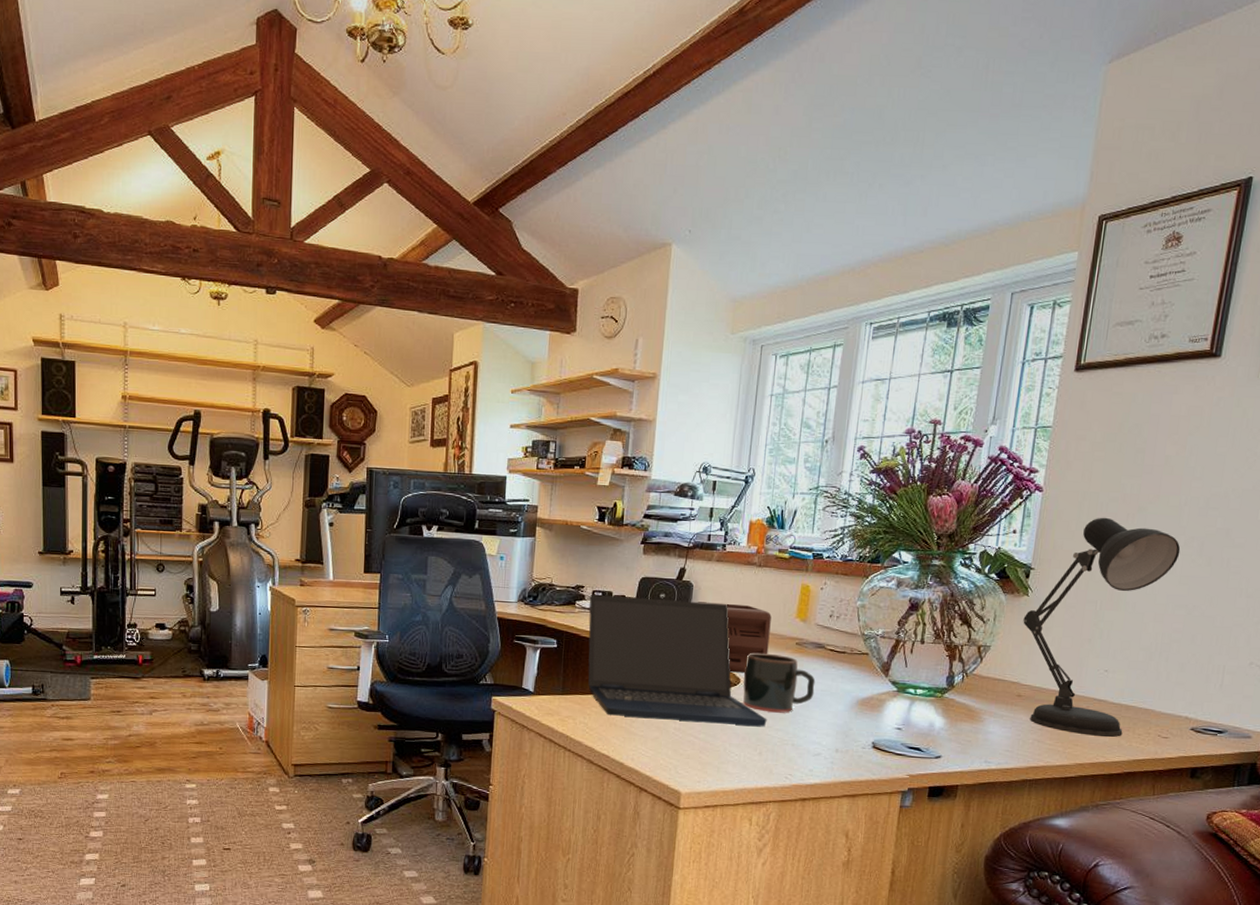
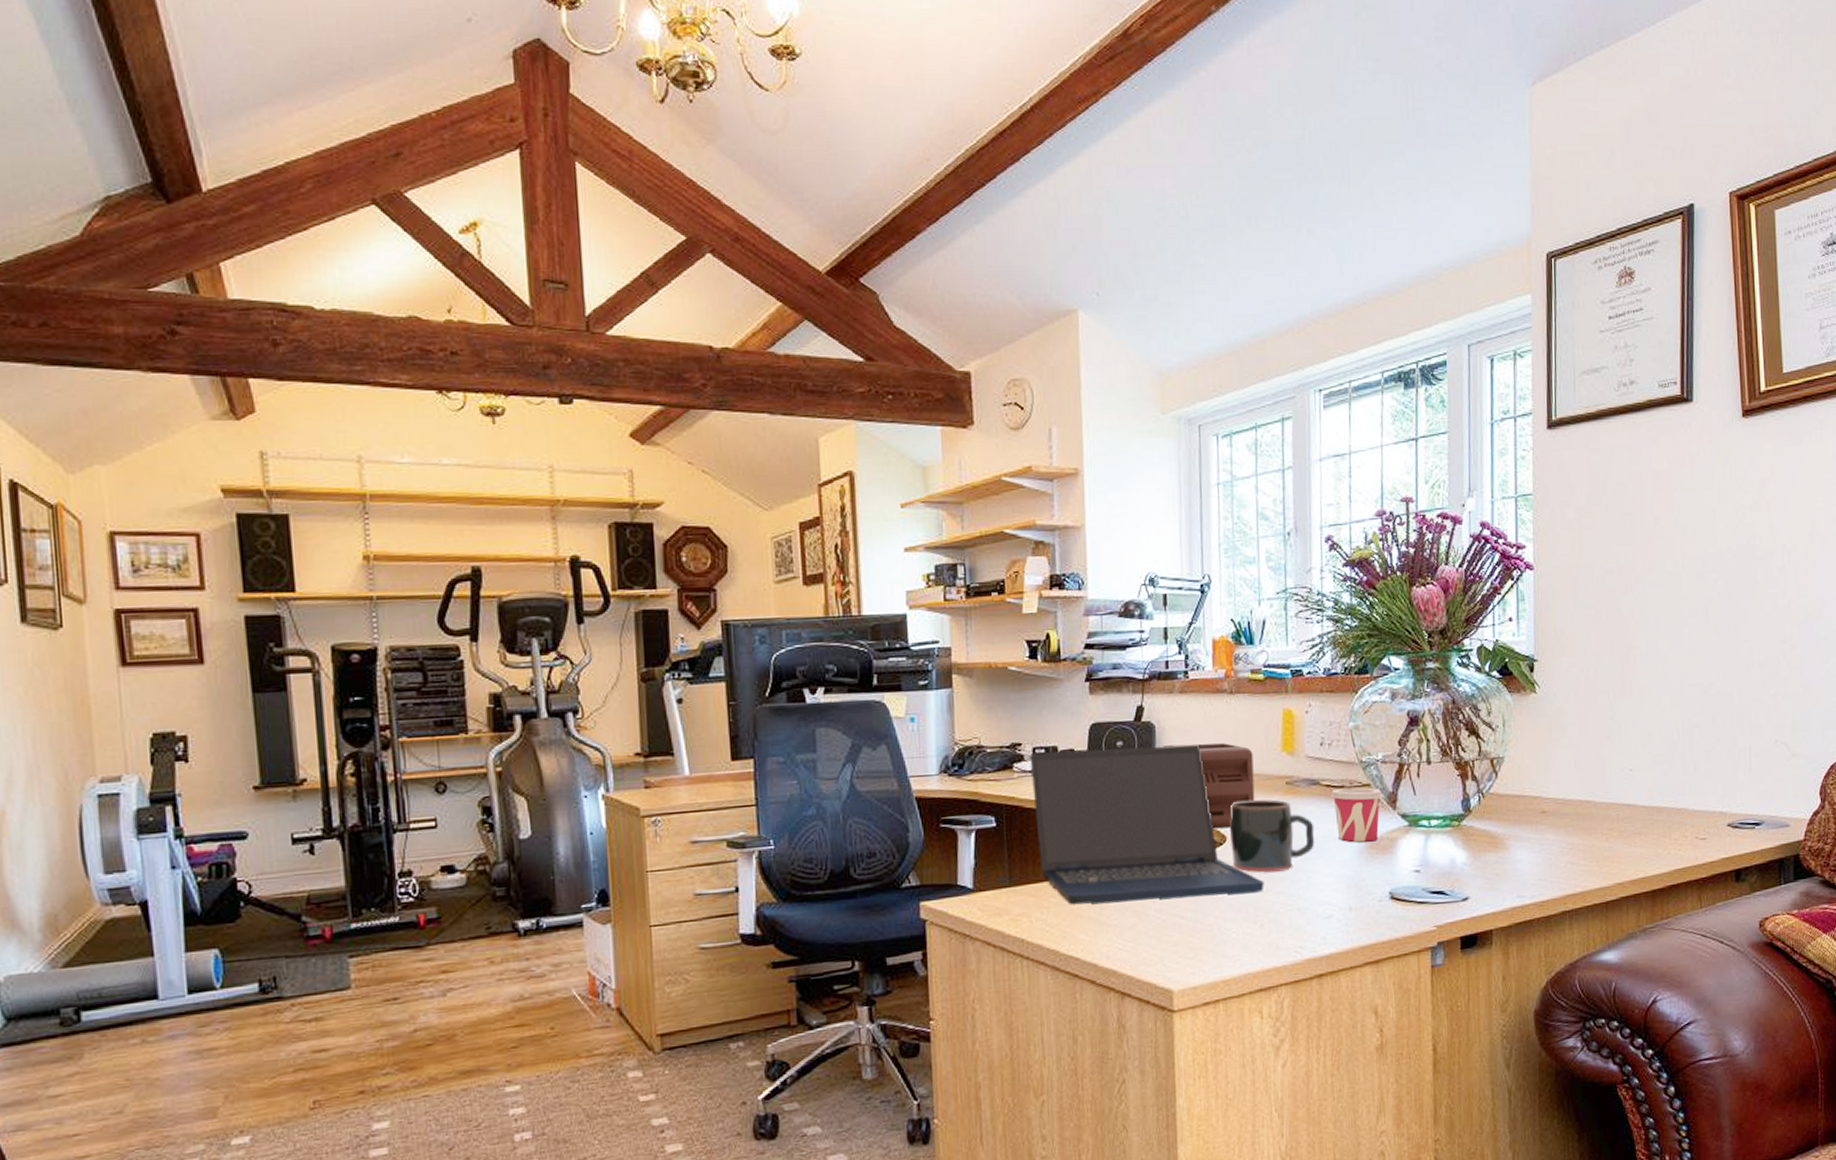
cup: none [832,653,878,701] -> present [1330,787,1383,843]
desk lamp: present [1023,517,1181,738] -> none [1534,592,1686,849]

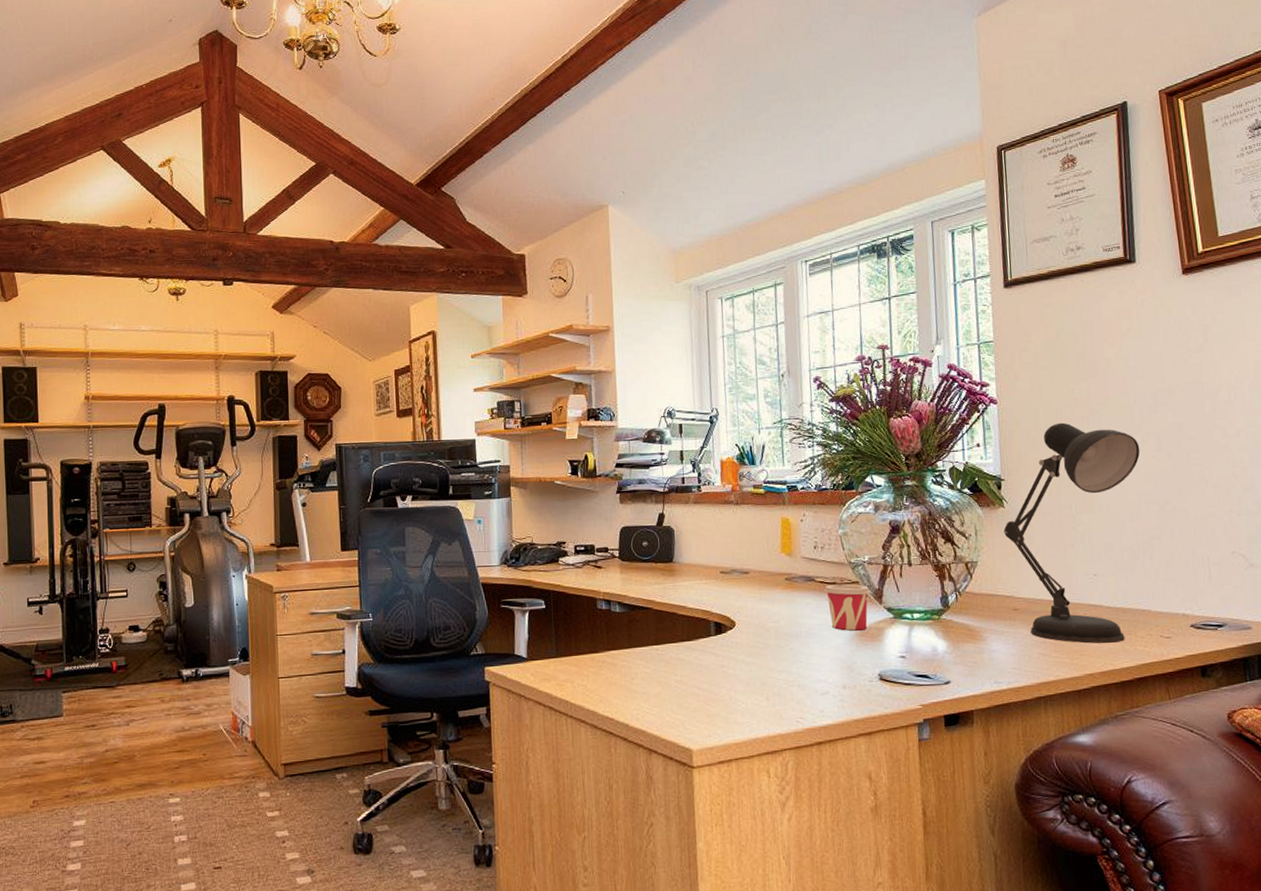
laptop: present [1029,745,1265,905] -> none [572,546,769,674]
desk organizer: present [1162,743,1255,829] -> none [680,544,759,616]
mug: present [1230,799,1315,872] -> none [738,592,812,653]
desk lamp: none [1534,592,1686,849] -> present [1004,422,1140,644]

